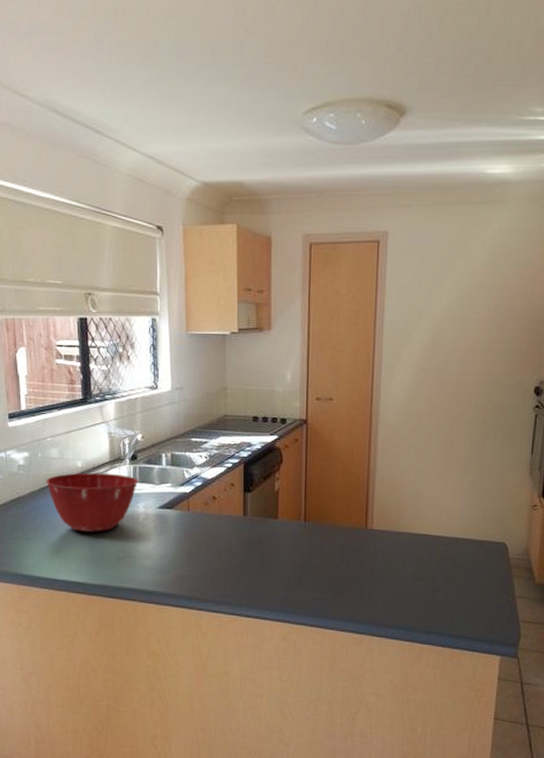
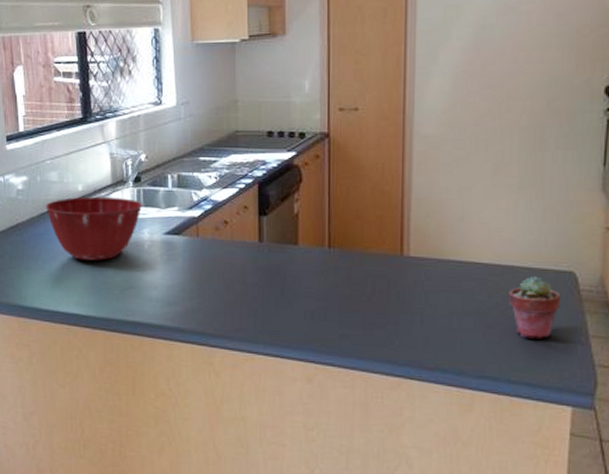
potted succulent: none [452,547,495,600] -> present [508,276,561,339]

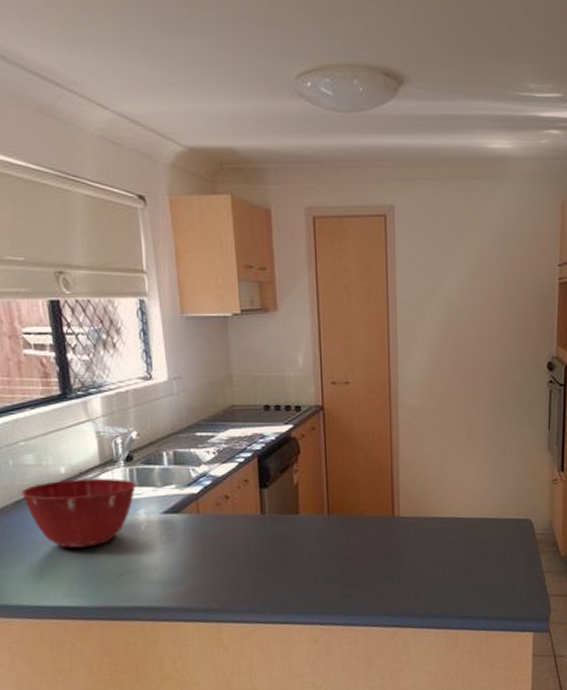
potted succulent: present [508,276,561,339] -> none [482,526,522,579]

